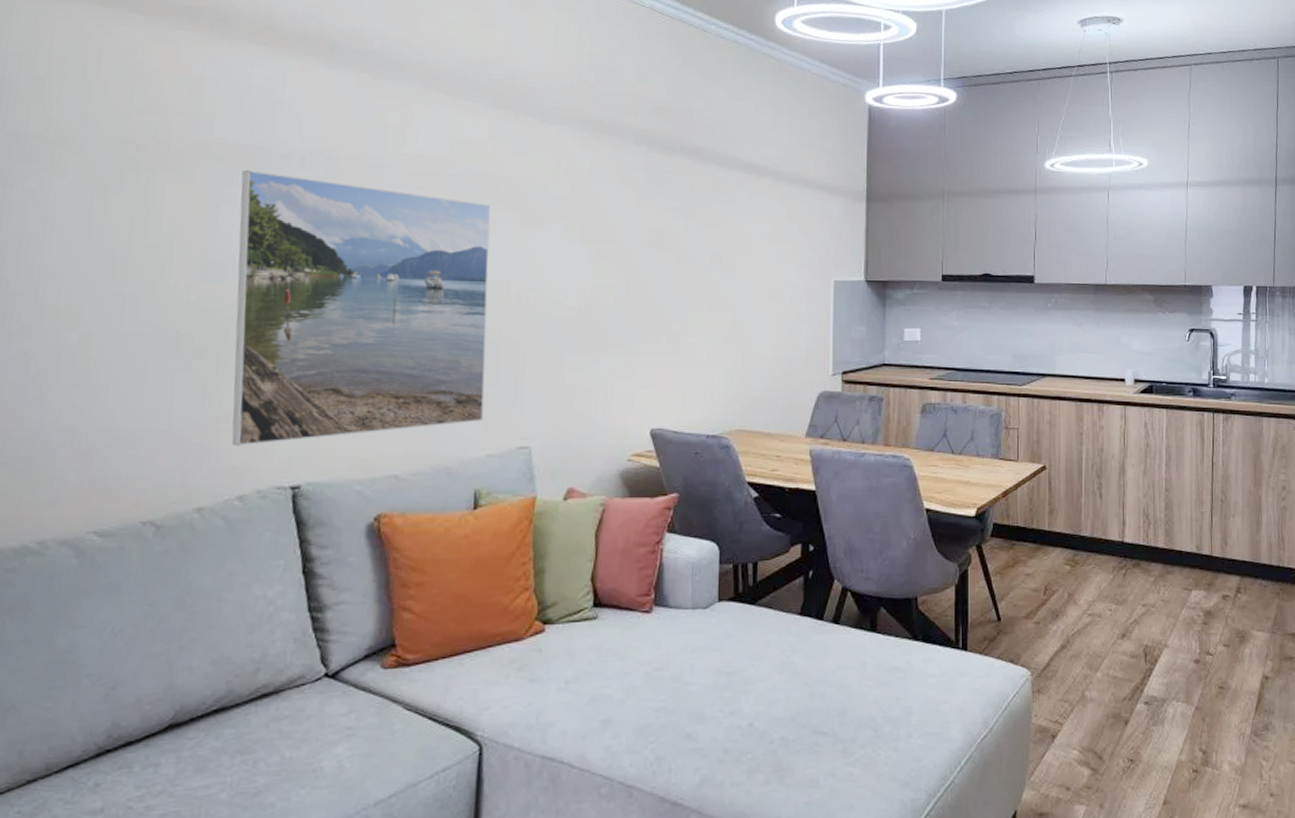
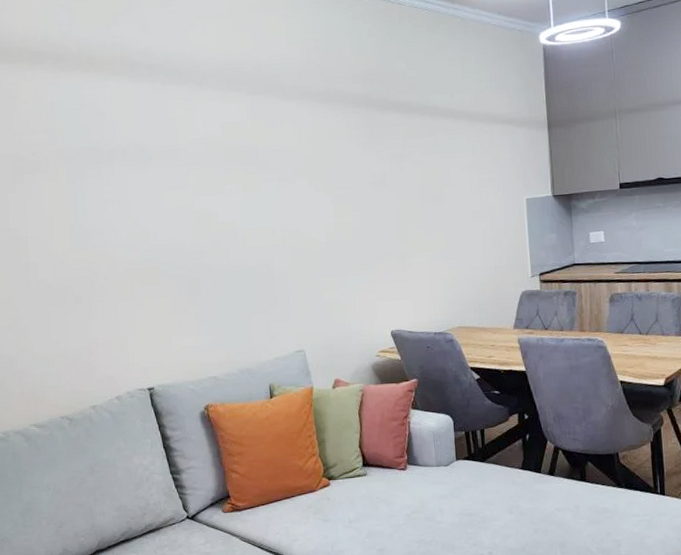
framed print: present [231,169,491,446] -> none [87,165,269,362]

